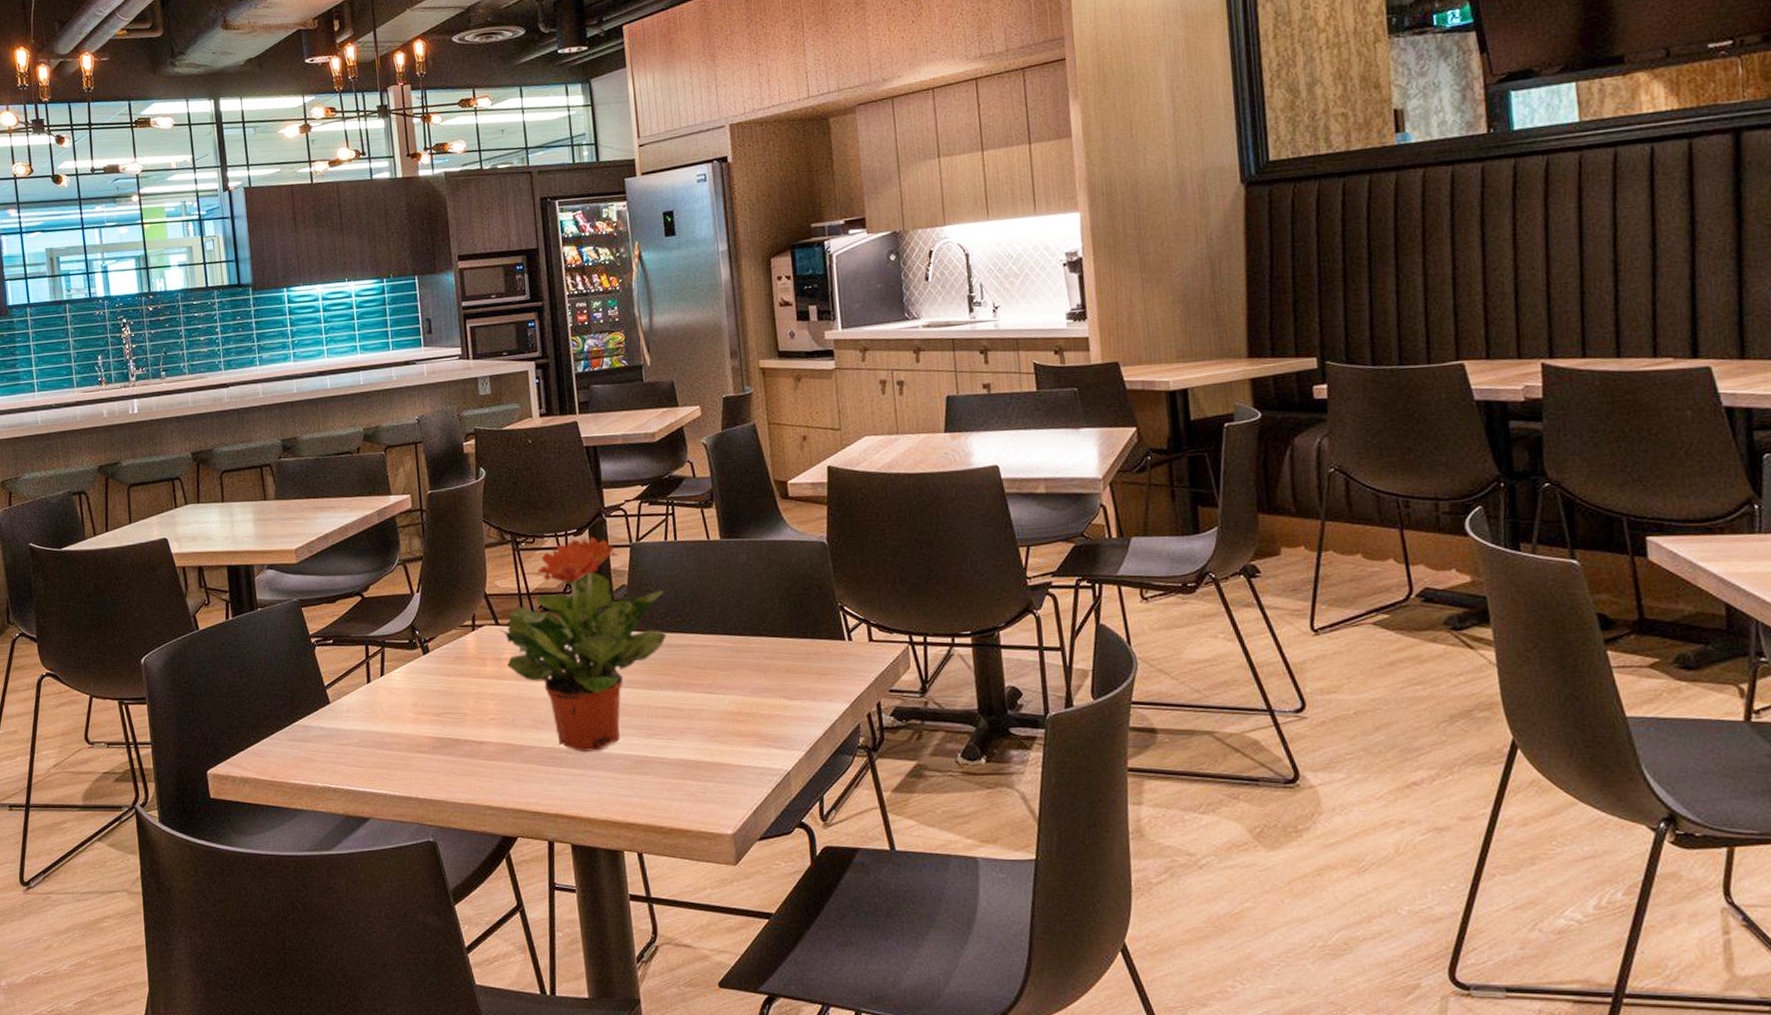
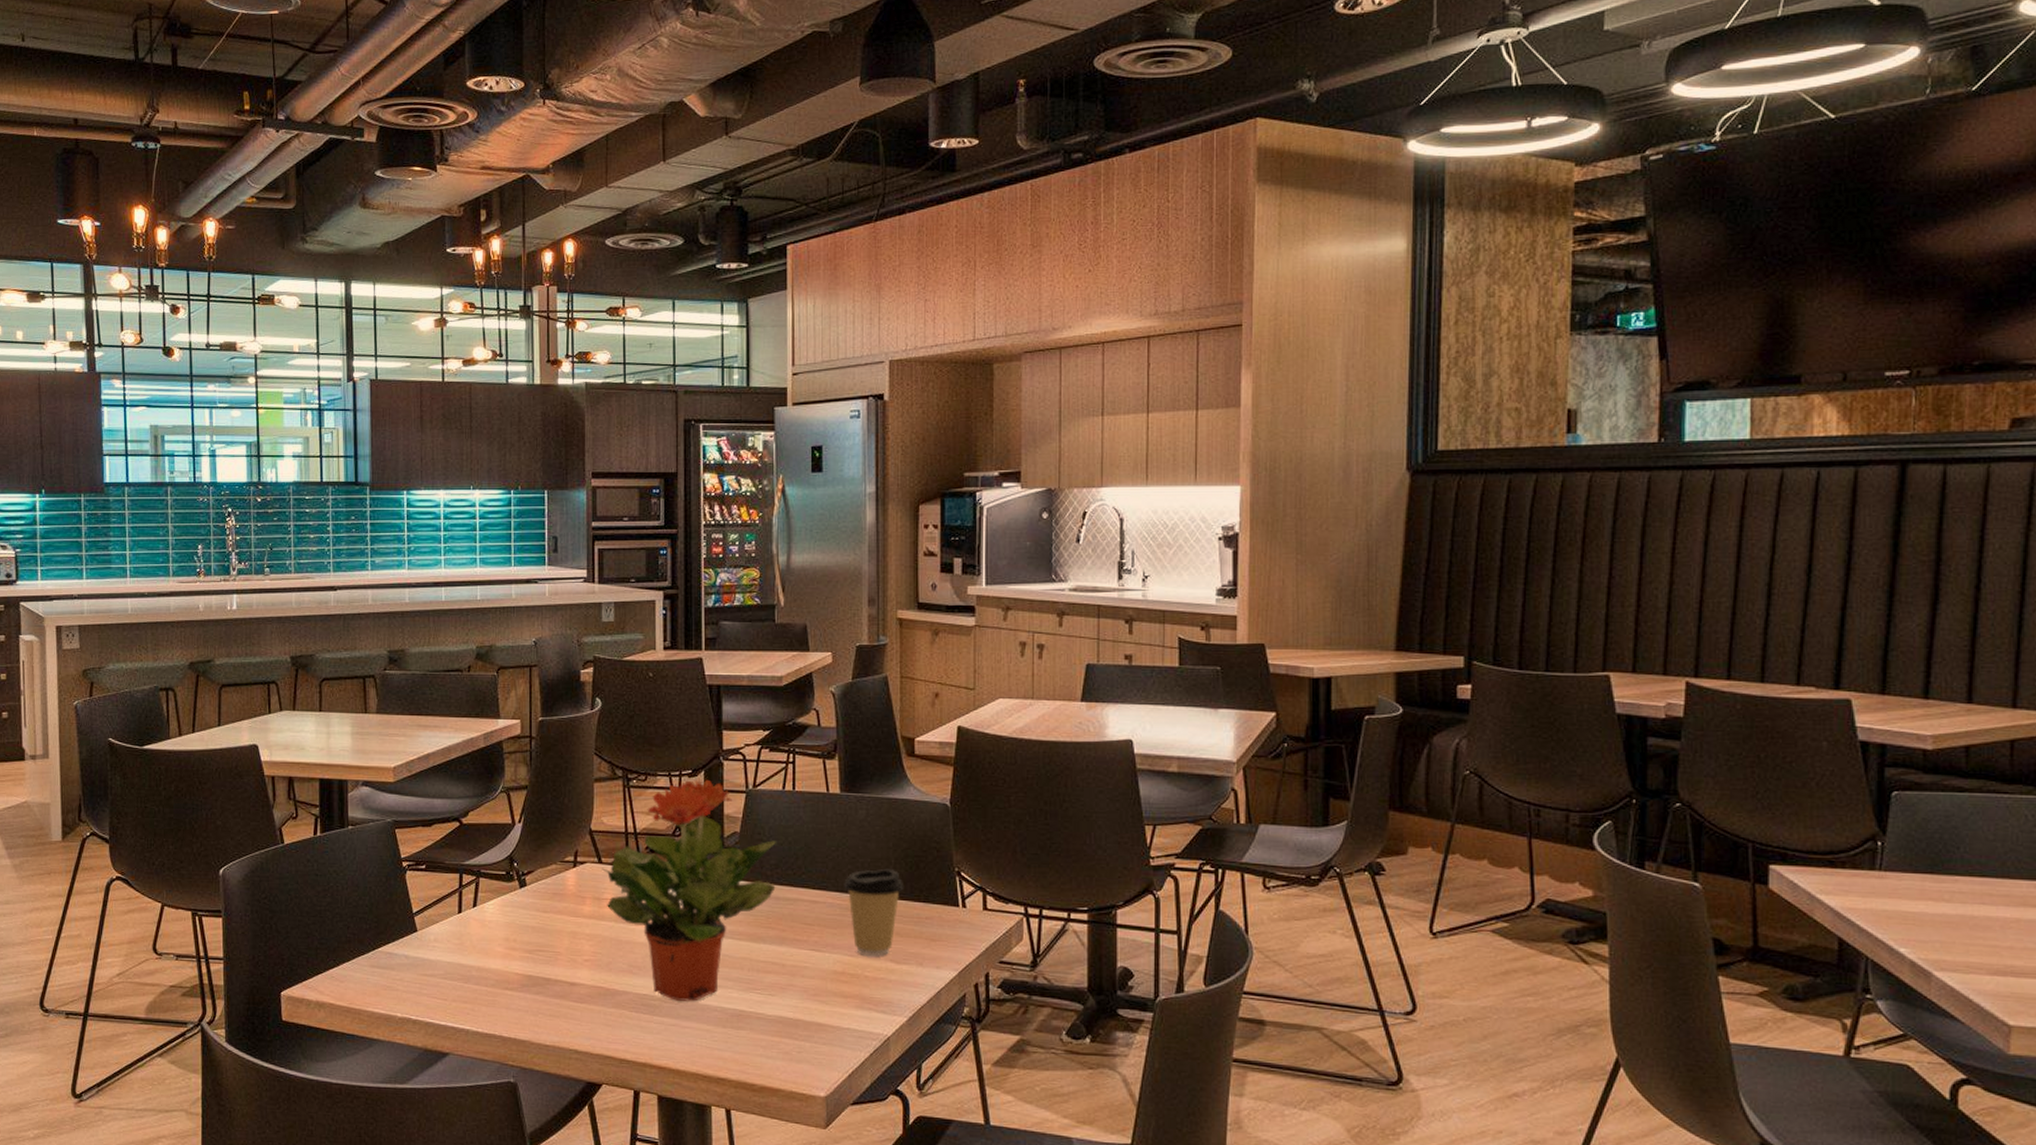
coffee cup: none [732,608,791,694] -> present [844,868,904,956]

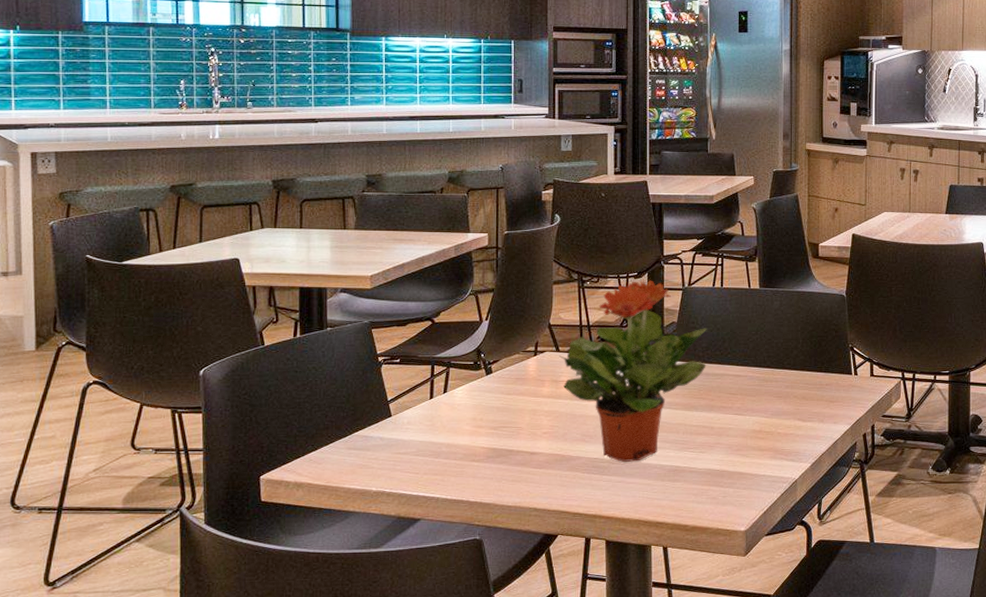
coffee cup: present [844,868,904,956] -> none [762,347,810,416]

